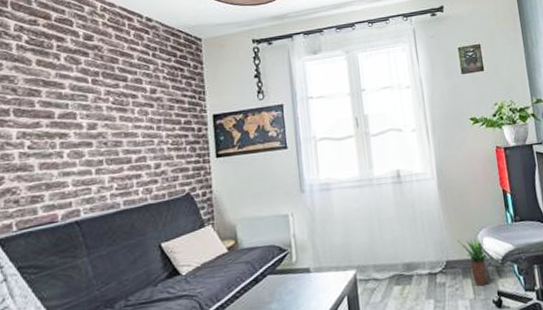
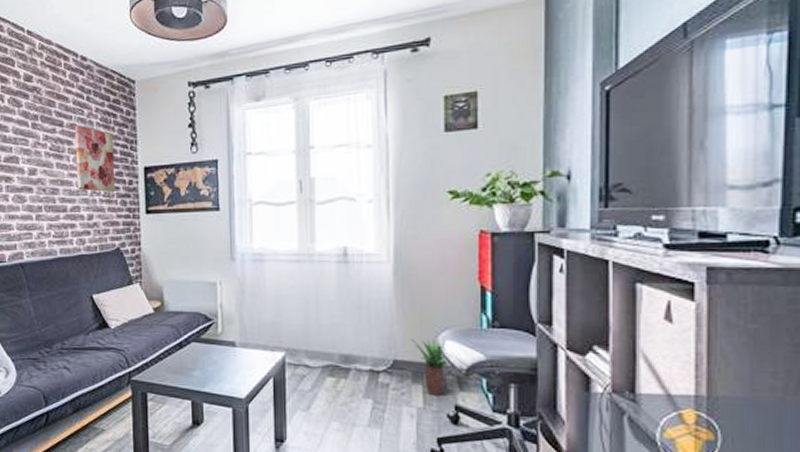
wall art: none [139,79,185,141] -> present [74,125,116,193]

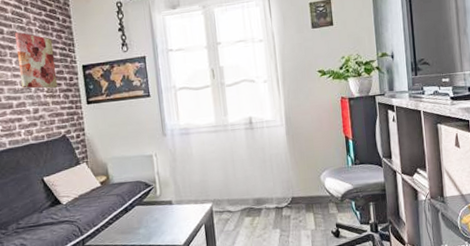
potted plant: present [410,338,451,397] -> none [302,178,331,219]

